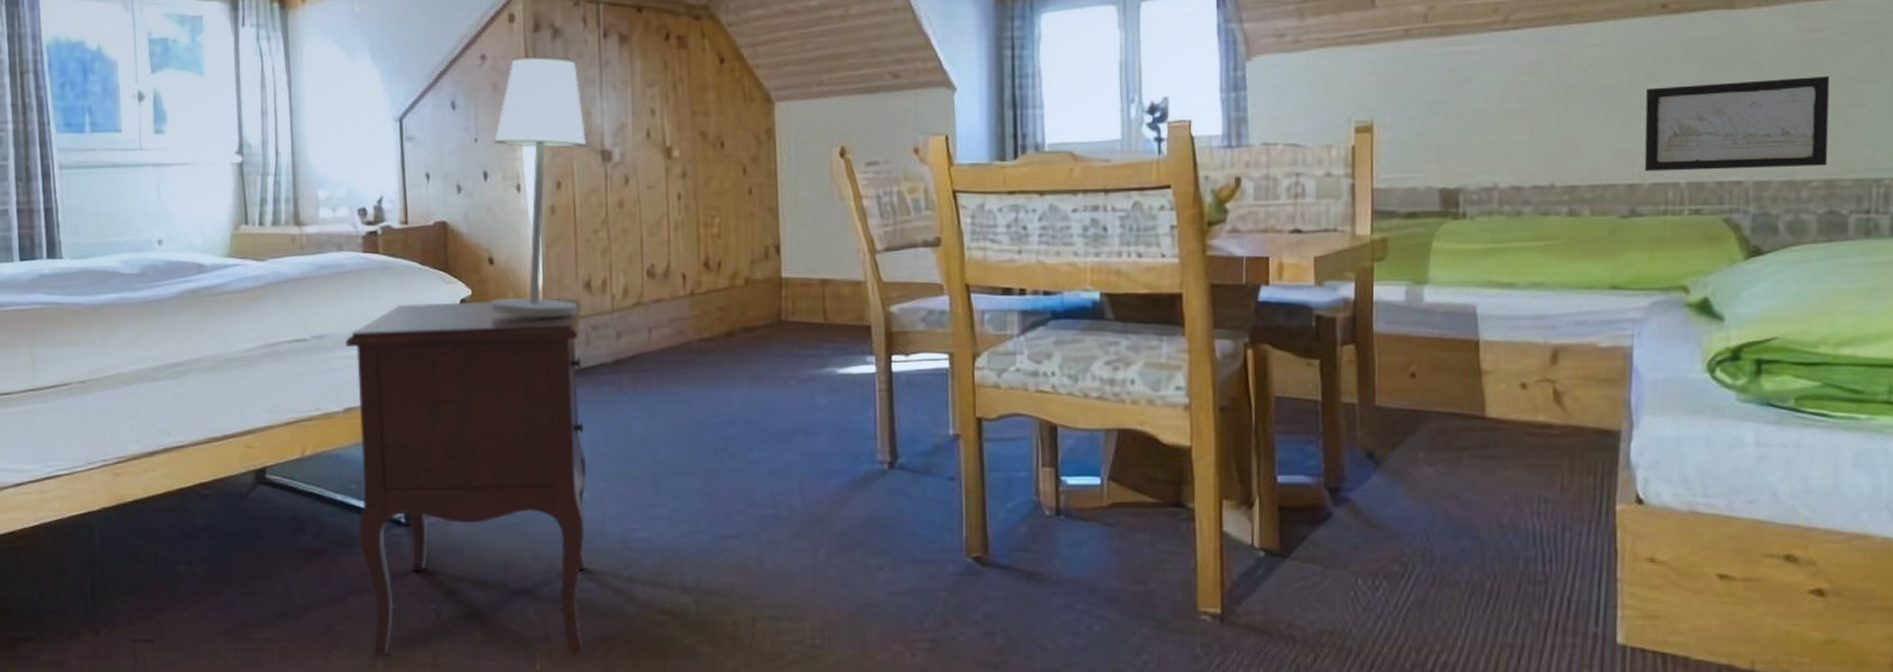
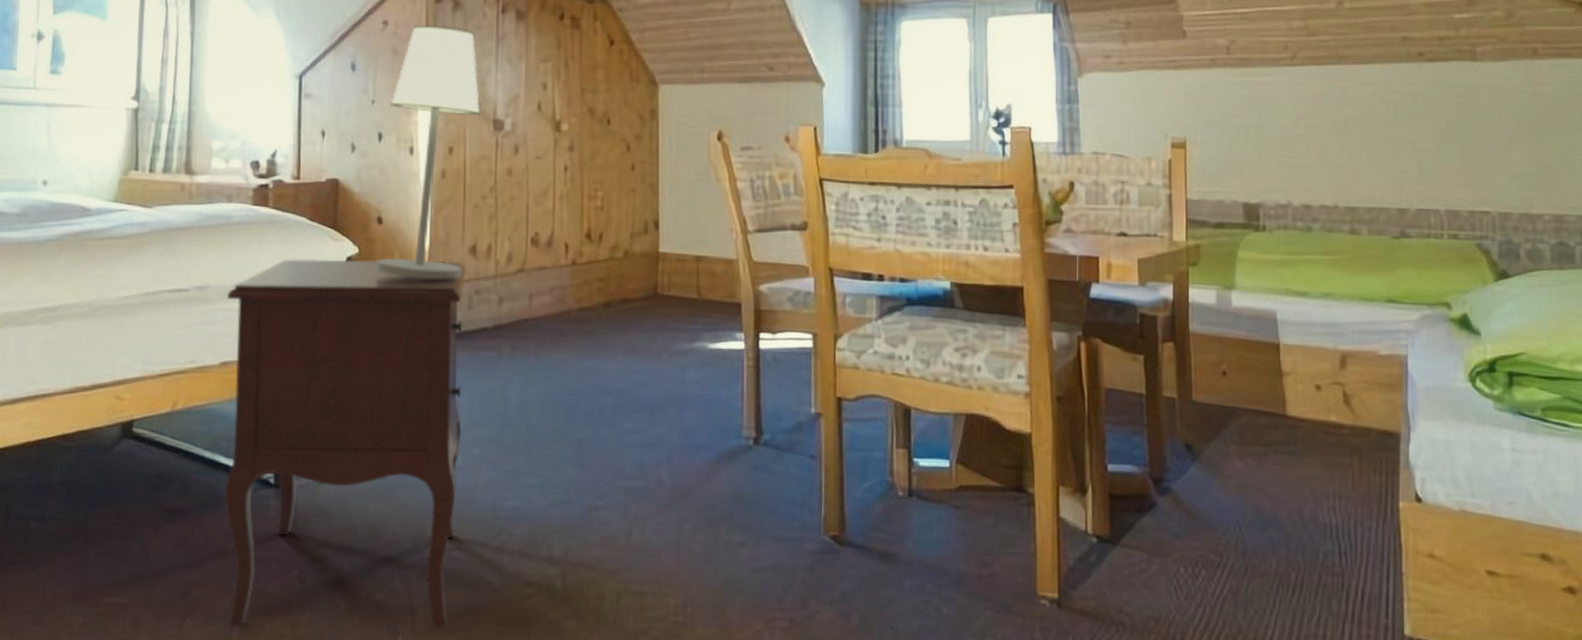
wall art: present [1644,76,1830,172] -> none [1409,124,1556,202]

